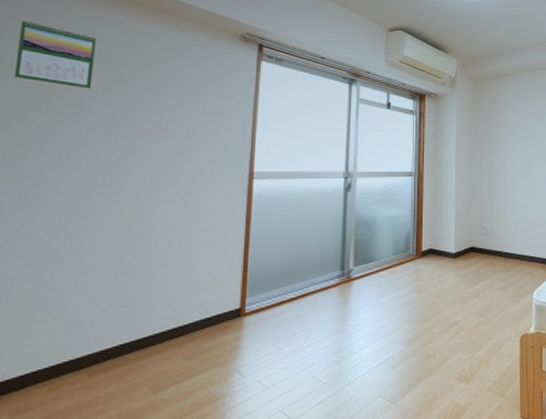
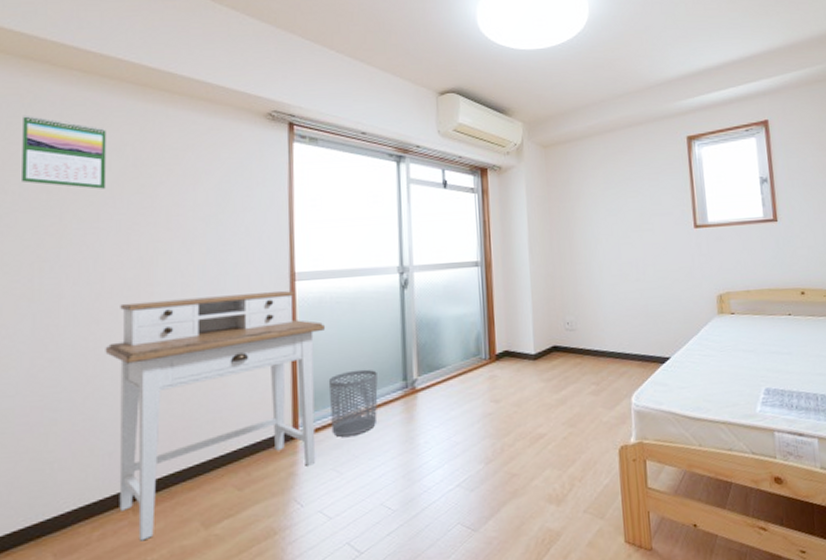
desk: none [75,186,276,403] -> present [105,290,325,541]
waste bin: none [274,258,319,316] -> present [328,369,378,437]

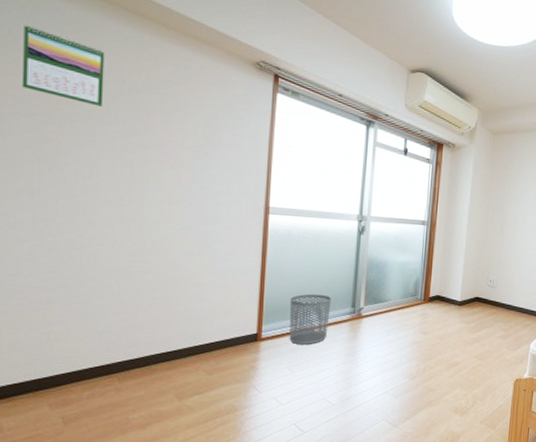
desk: present [105,290,325,541] -> none [98,211,291,403]

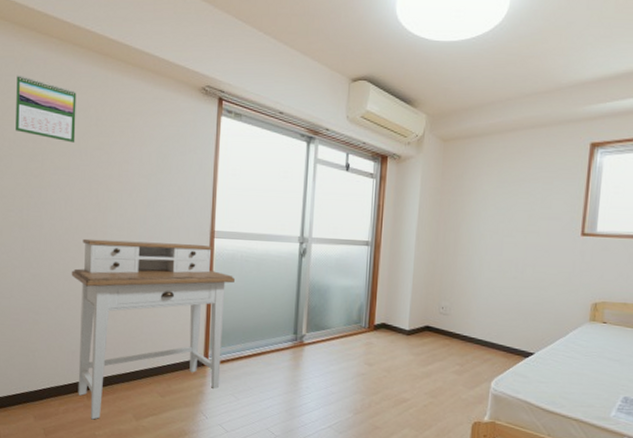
desk: none [98,211,291,403] -> present [71,238,235,420]
waste bin: present [289,293,331,344] -> none [233,319,273,372]

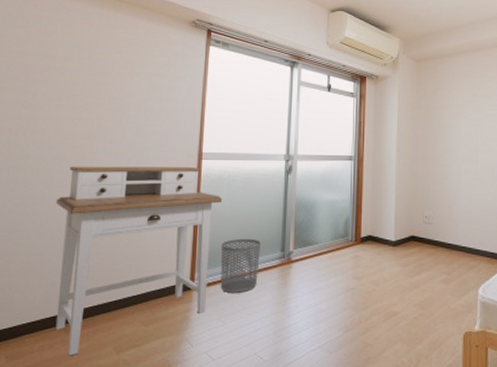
calendar: present [16,74,77,143] -> none [9,14,72,75]
waste bin: none [233,319,273,372] -> present [220,238,261,293]

